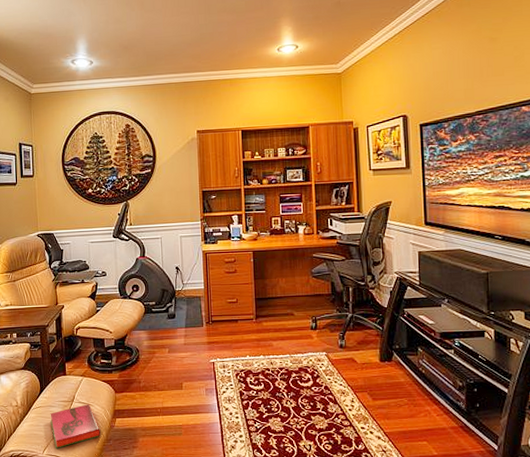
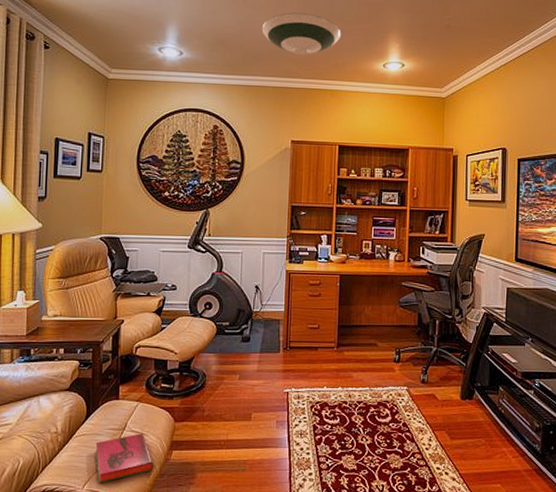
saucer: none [161,10,235,51] -> present [261,12,342,56]

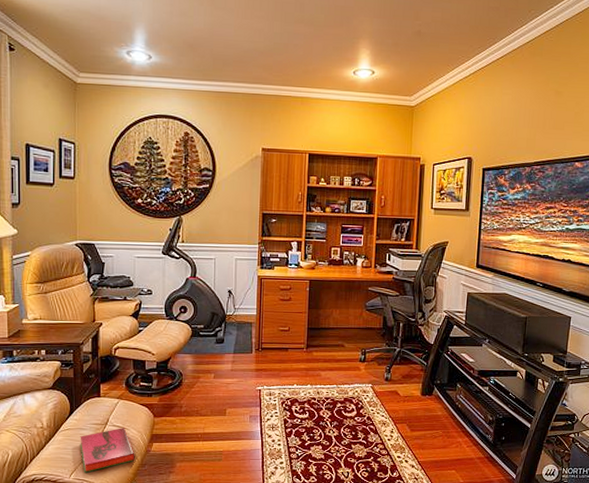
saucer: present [261,12,342,56] -> none [231,15,312,62]

